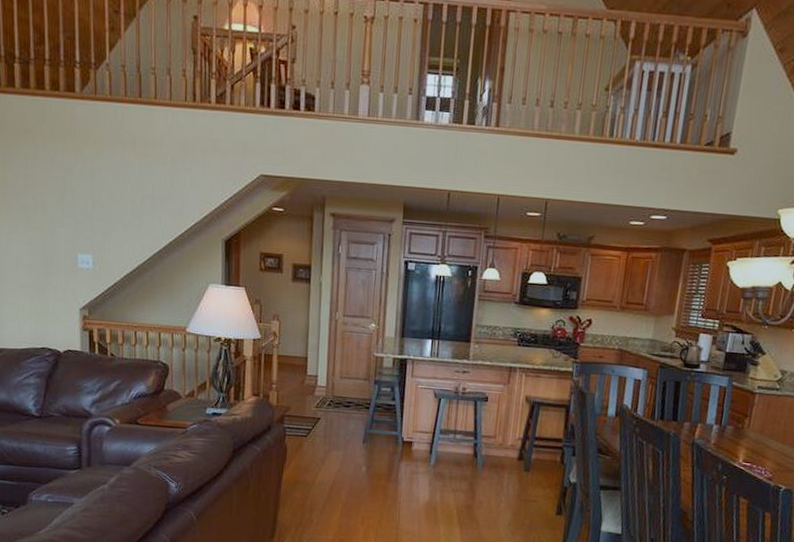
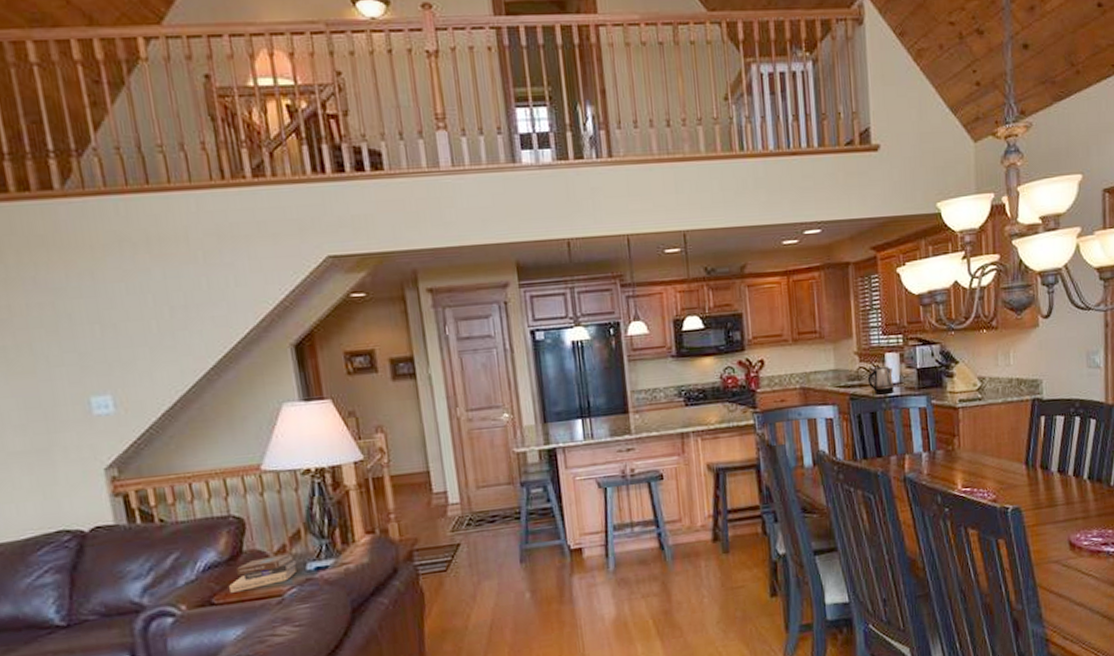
books: none [151,397,200,419] -> present [229,553,297,593]

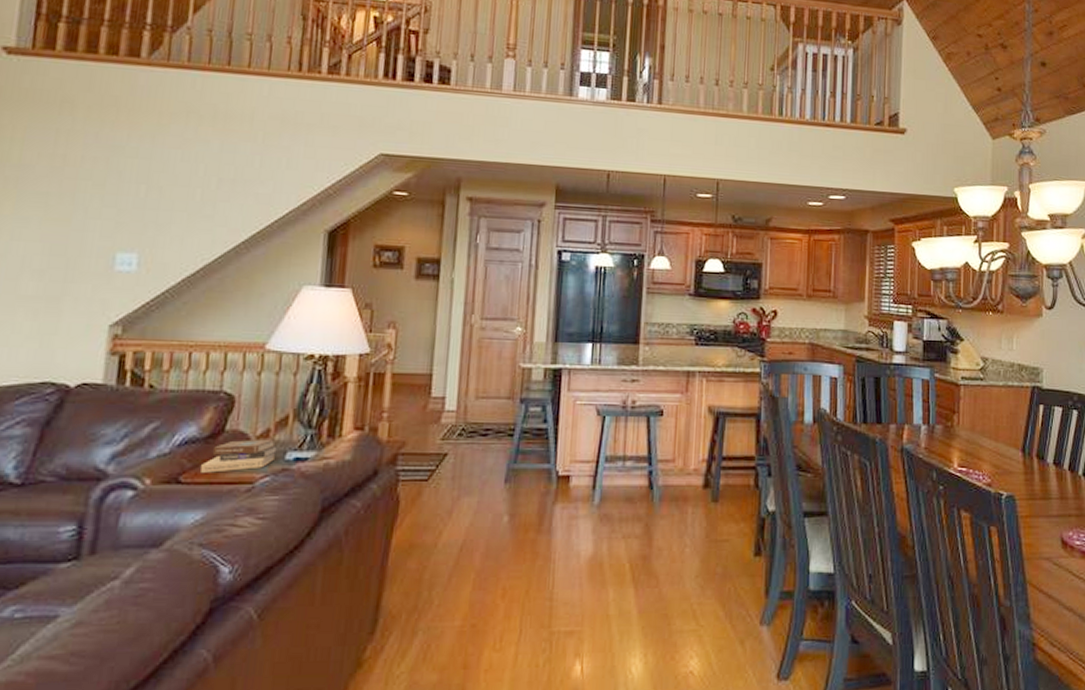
kettle: present [867,366,894,395] -> none [875,333,900,361]

